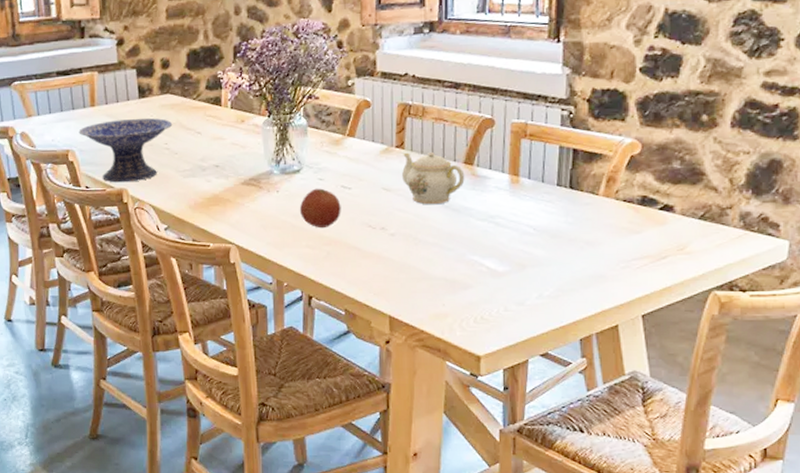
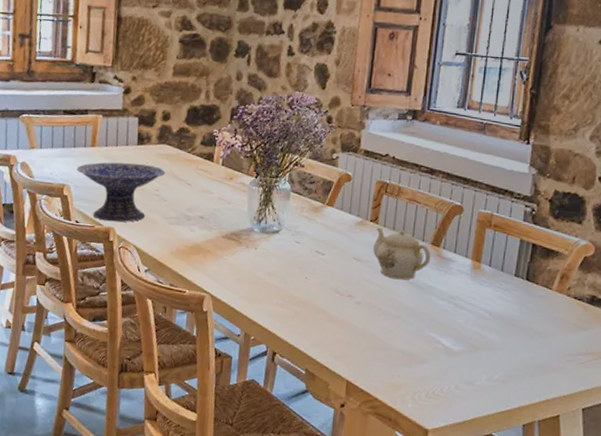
fruit: present [299,188,341,229] -> none [274,250,314,289]

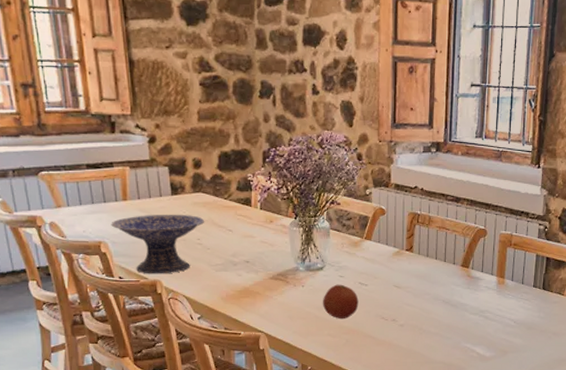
fruit: none [274,250,314,289] -> present [322,284,359,320]
teapot: present [372,228,431,280] -> none [410,255,462,301]

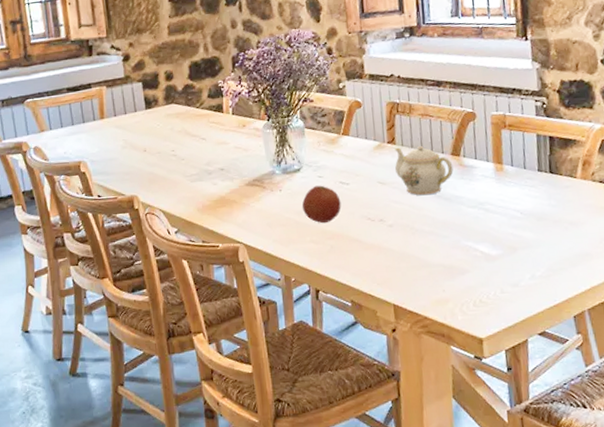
decorative bowl: present [111,214,205,274] -> none [89,127,179,190]
teapot: none [410,255,462,301] -> present [394,145,454,196]

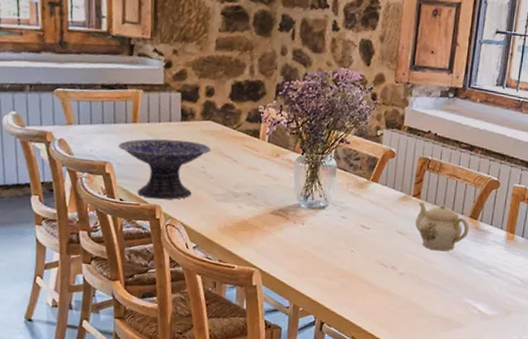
decorative bowl: none [89,127,179,190] -> present [118,138,211,200]
fruit: present [301,185,342,224] -> none [321,225,359,262]

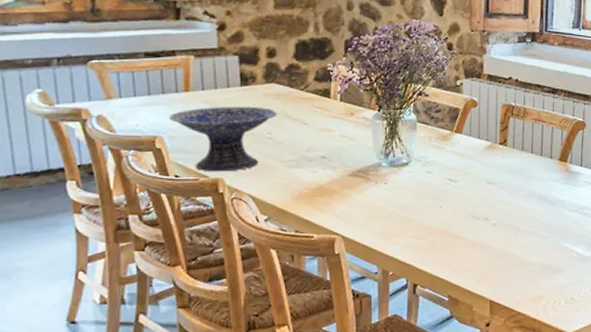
teapot: present [414,203,469,252] -> none [503,149,560,197]

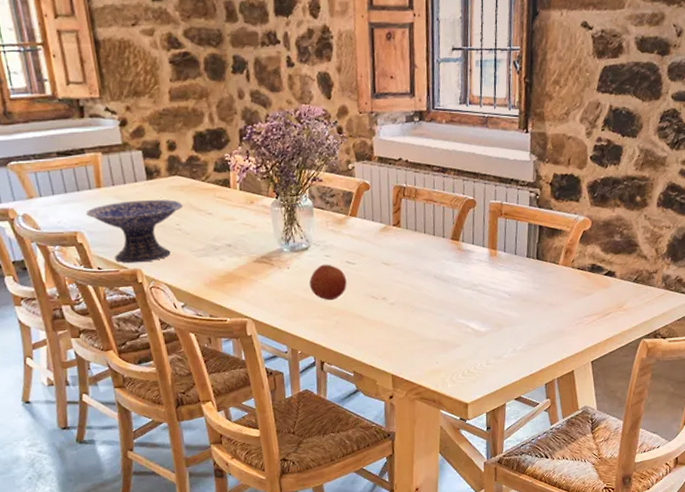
fruit: none [406,181,447,219] -> present [309,264,347,301]

